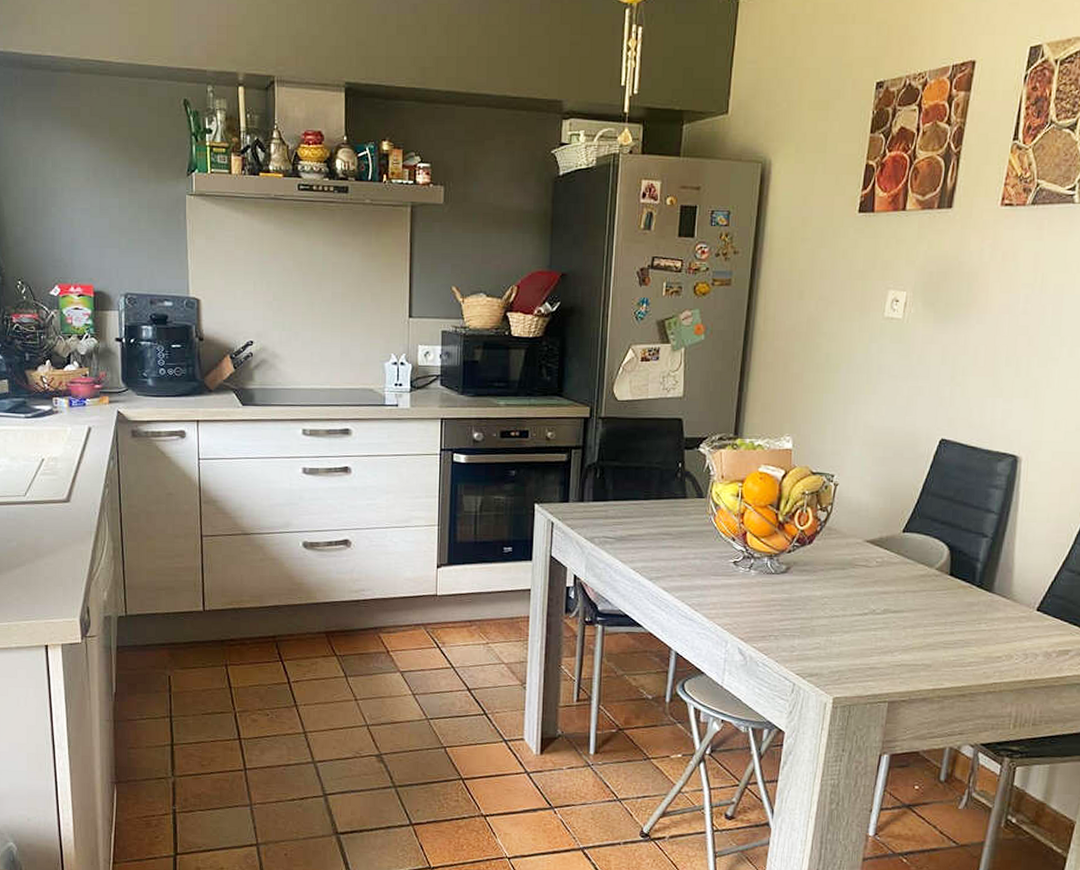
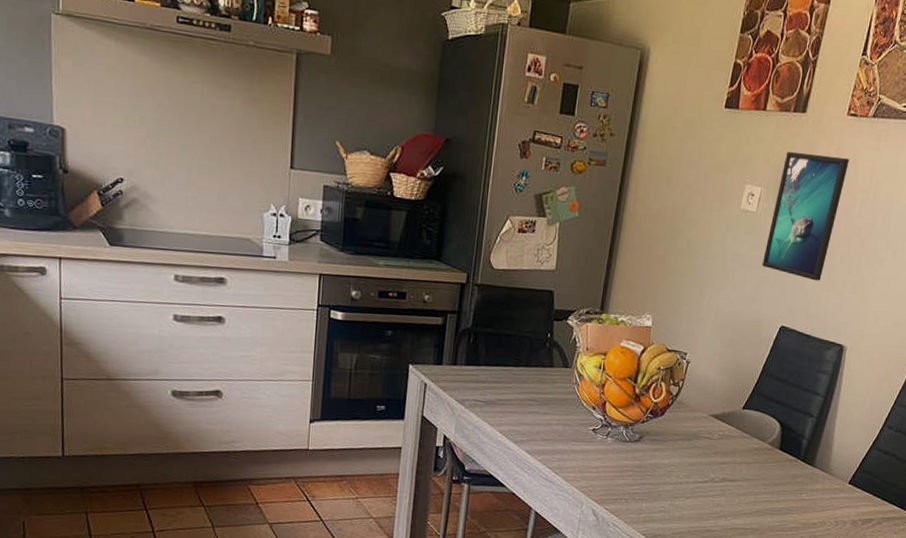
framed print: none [914,250,1007,387] -> present [762,152,849,281]

